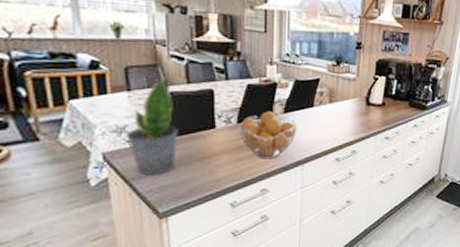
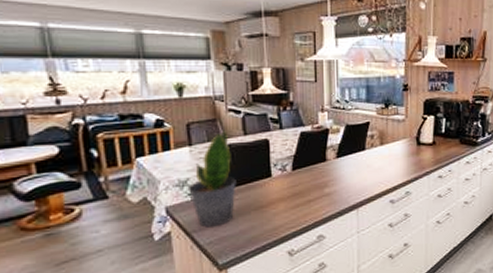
fruit basket: present [239,111,297,160] -> none [294,157,350,205]

